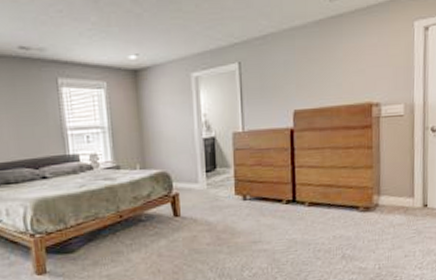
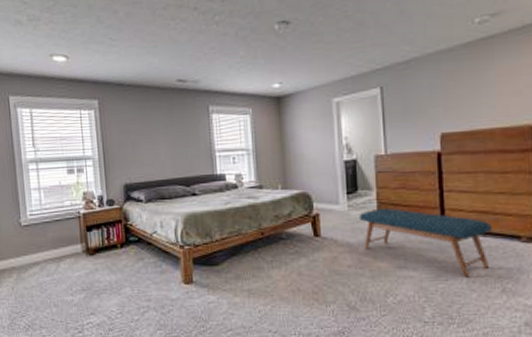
bench: none [217,184,336,247] -> present [358,207,493,278]

